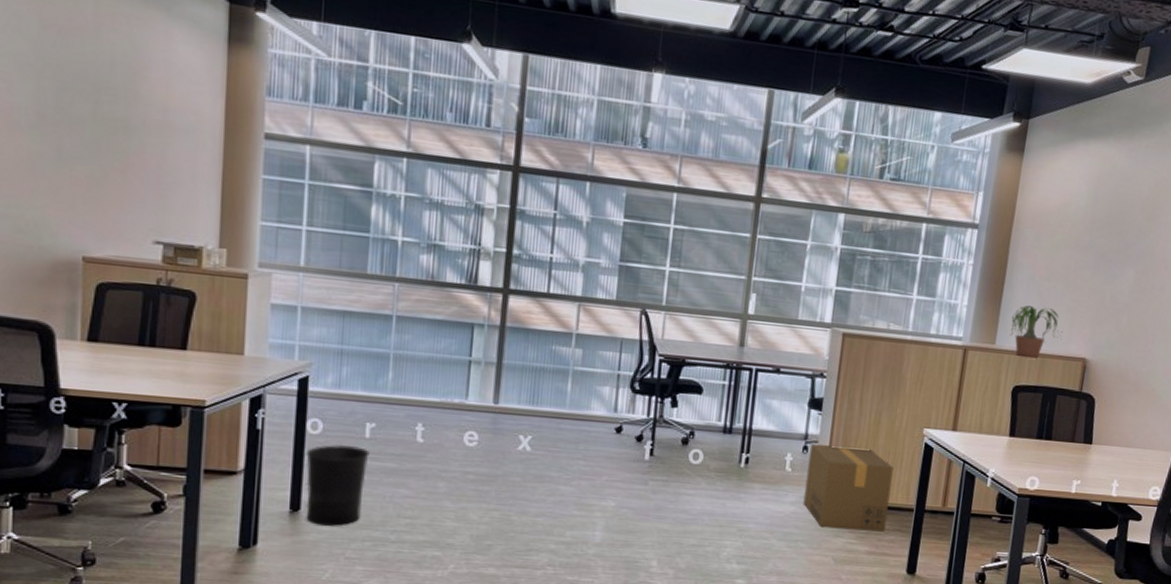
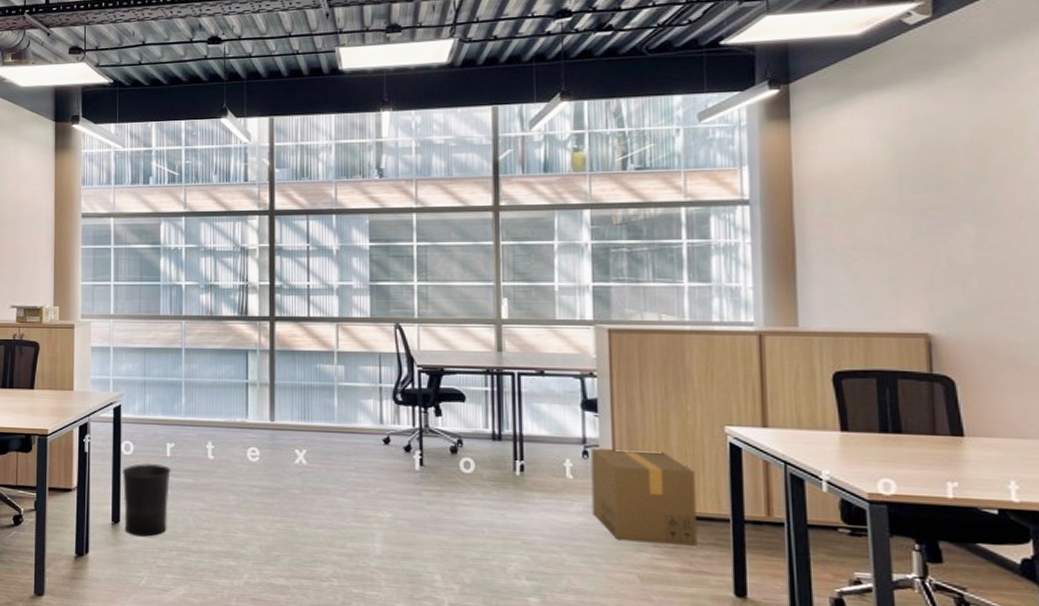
potted plant: present [1009,305,1059,359] -> none [814,280,883,339]

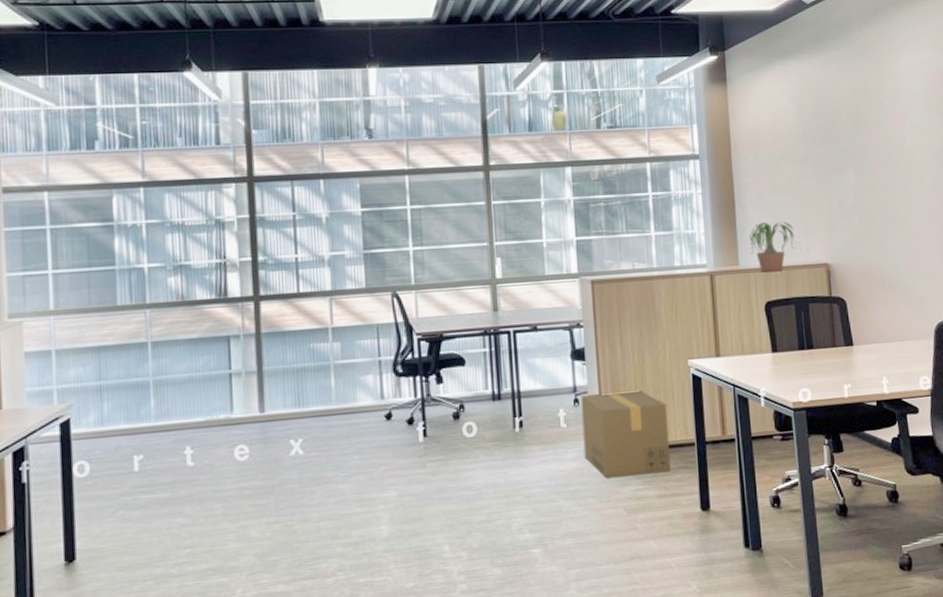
waste bin: present [122,463,171,537] -> none [75,481,141,573]
potted plant: none [814,280,883,339] -> present [749,221,797,274]

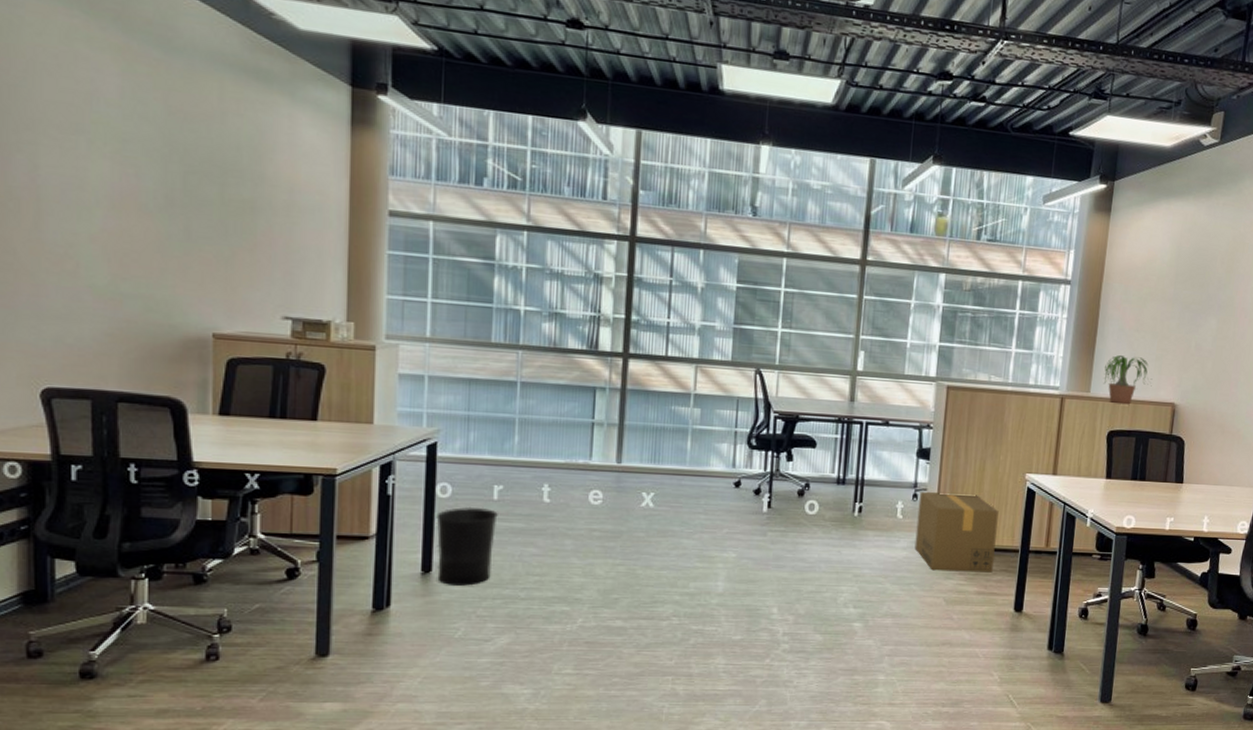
waste bin: none [75,481,141,573] -> present [436,506,498,586]

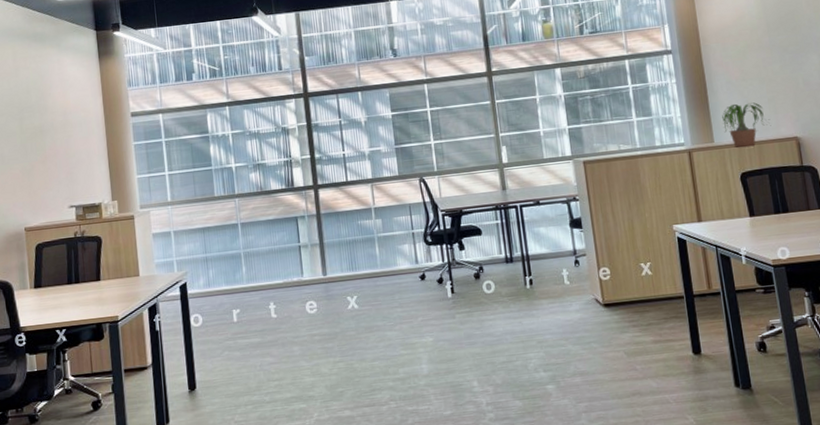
waste bin: present [436,506,498,586] -> none [193,329,241,399]
cardboard box: present [914,491,999,573] -> none [580,252,664,327]

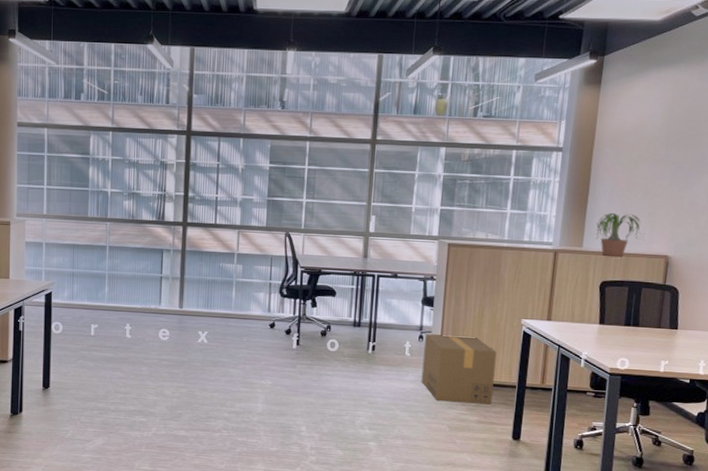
cardboard box: none [580,252,664,327] -> present [421,333,497,405]

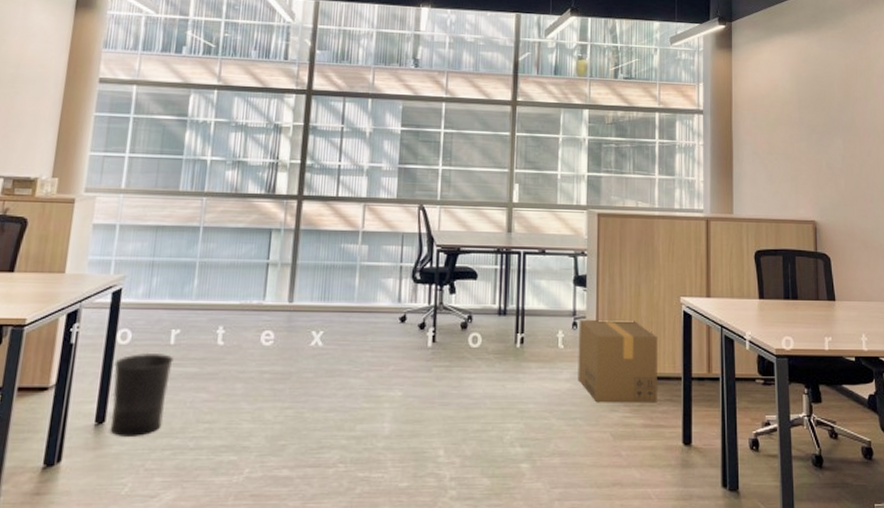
waste bin: none [52,340,94,399] -> present [110,352,174,436]
potted plant: present [595,213,641,258] -> none [744,177,787,224]

